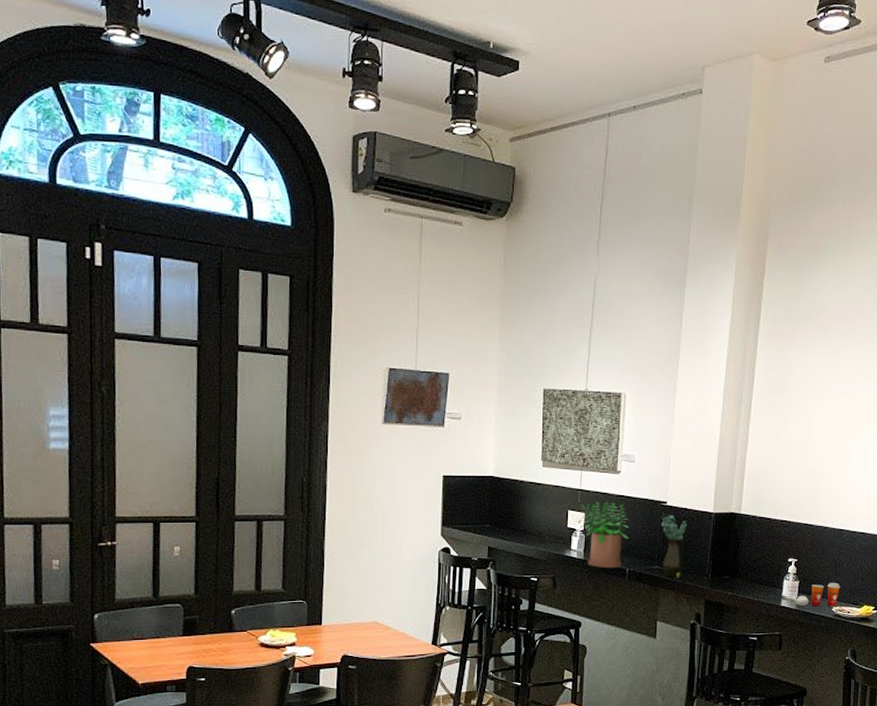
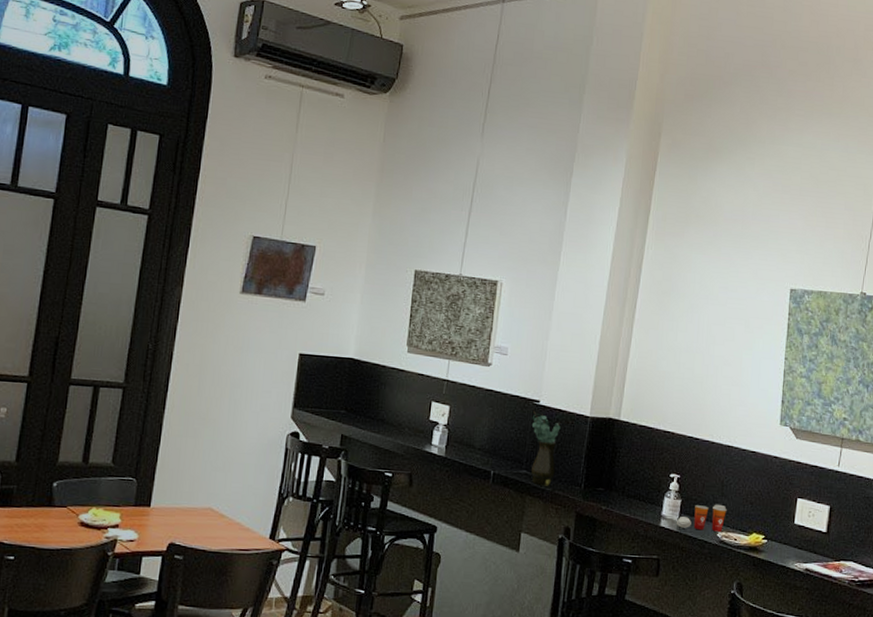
potted plant: present [580,501,629,569] -> none [444,394,497,470]

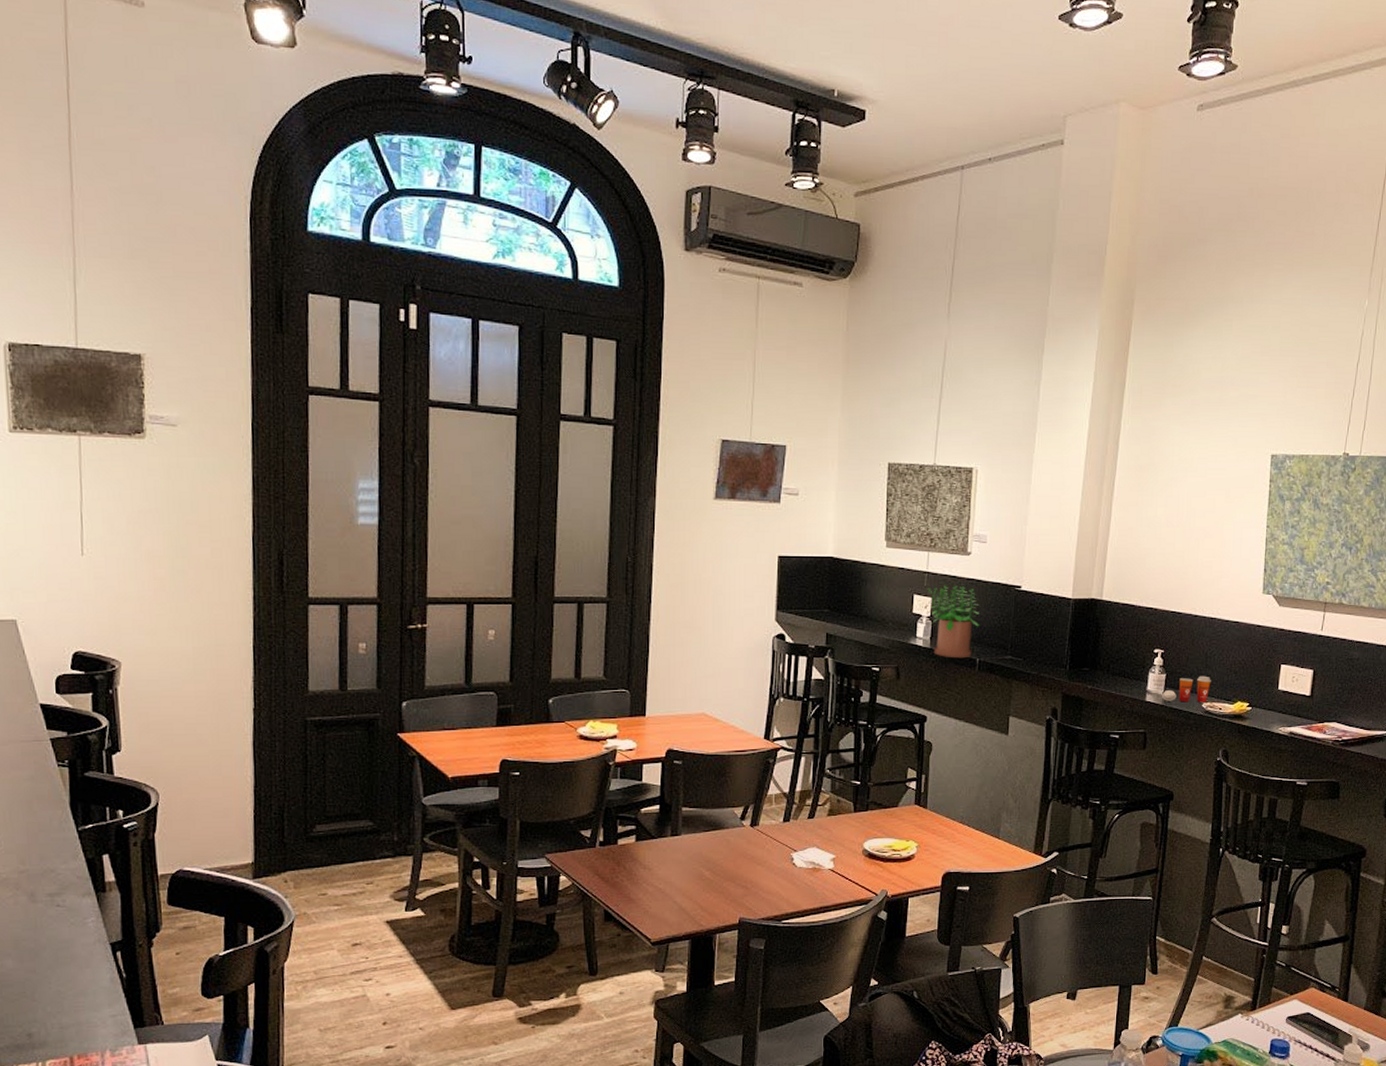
potted plant: none [444,394,497,470] -> present [927,585,979,659]
vase: present [530,411,561,486] -> none [1014,597,1044,670]

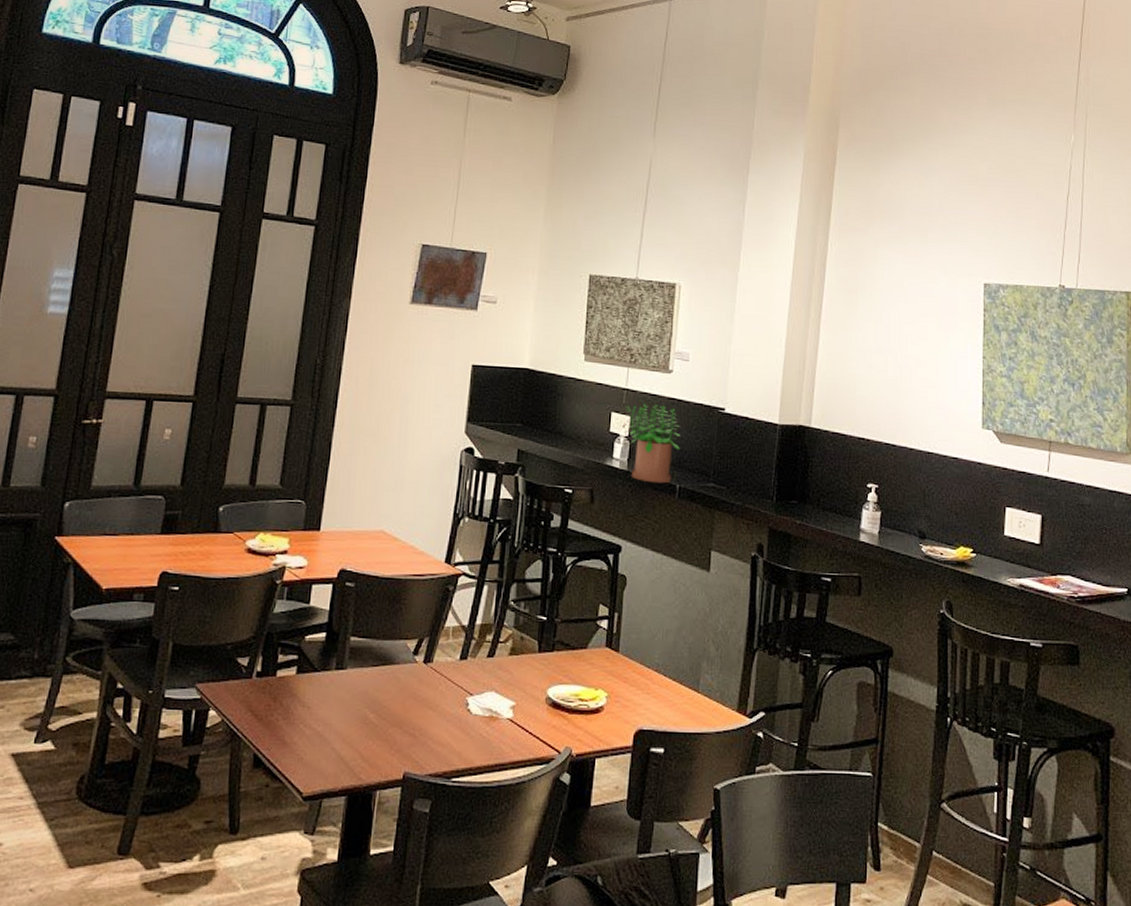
beverage cup: present [1161,676,1211,702] -> none [876,515,930,546]

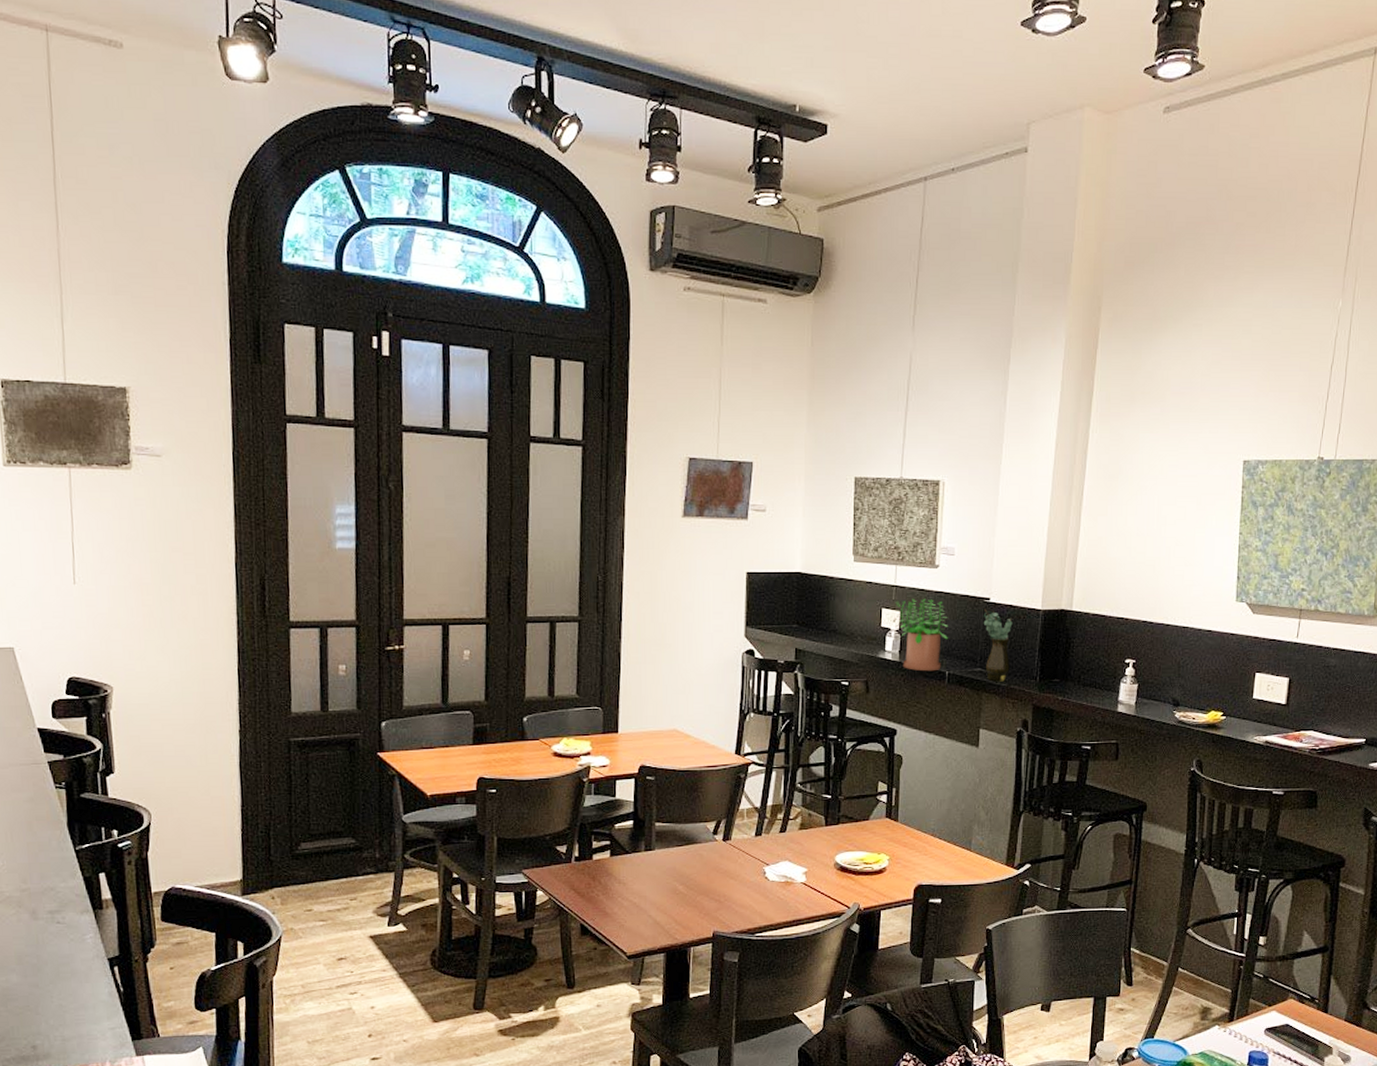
vase: none [717,420,748,500] -> present [983,609,1013,682]

